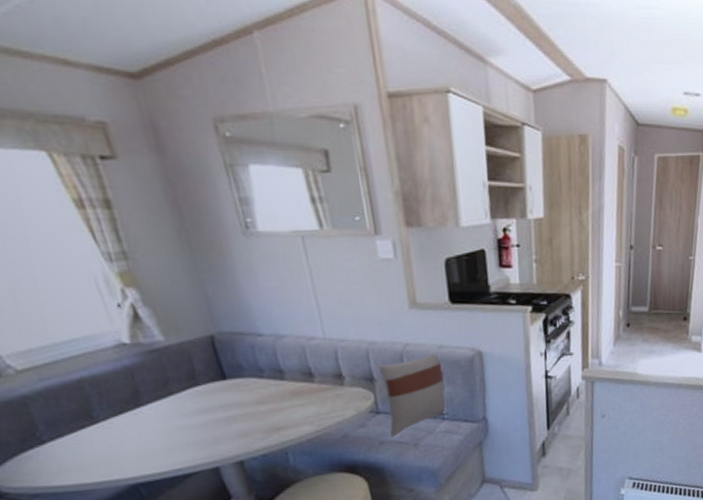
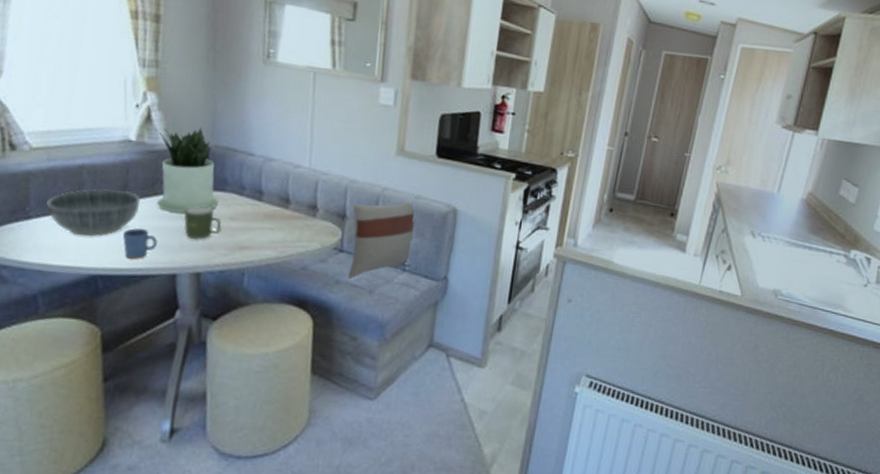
bowl: none [56,396,160,449] -> present [46,188,141,237]
mug: none [149,430,190,462] -> present [122,228,158,259]
planter: none [152,316,241,409] -> present [156,127,220,213]
mug: none [207,396,252,430] -> present [184,206,222,240]

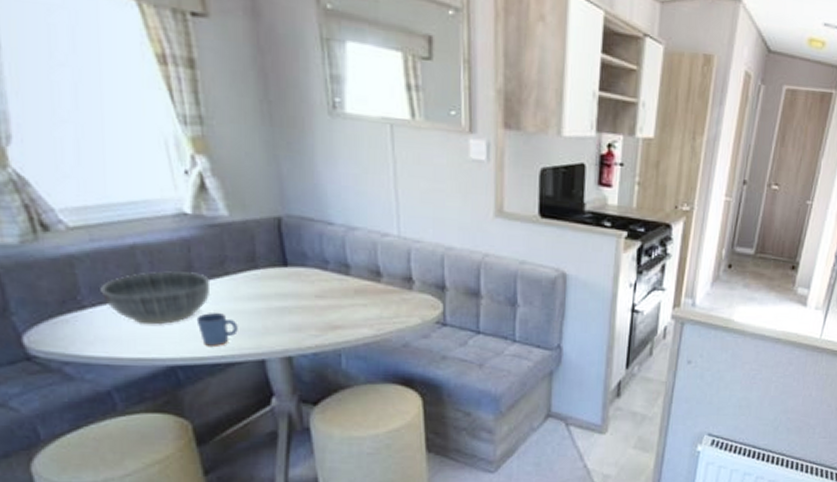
planter: present [156,127,220,213] -> none [218,194,301,293]
mug: present [184,206,222,240] -> none [263,284,308,321]
pillow: present [347,200,416,280] -> none [452,266,523,355]

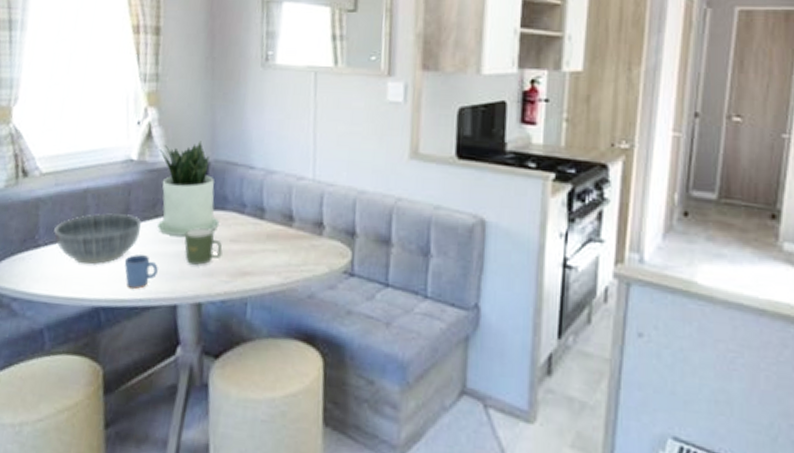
planter: none [218,194,301,293] -> present [156,141,220,236]
mug: none [263,284,308,321] -> present [184,228,223,265]

